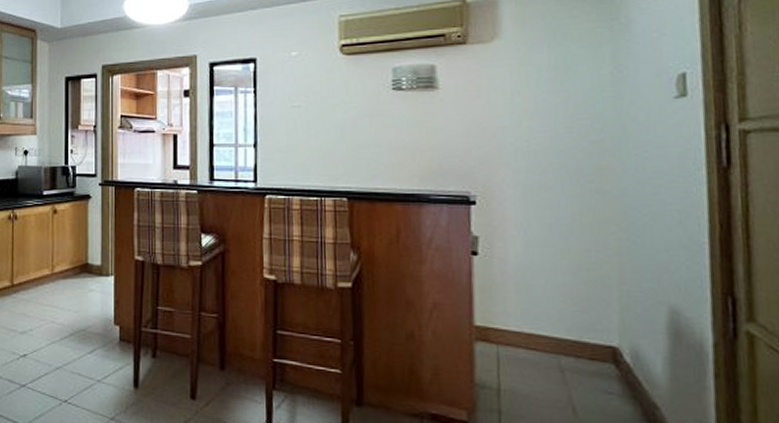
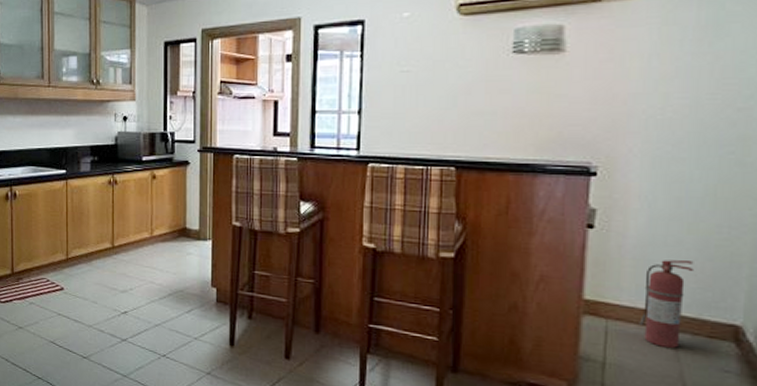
fire extinguisher: none [527,284,570,371] -> present [639,260,694,348]

